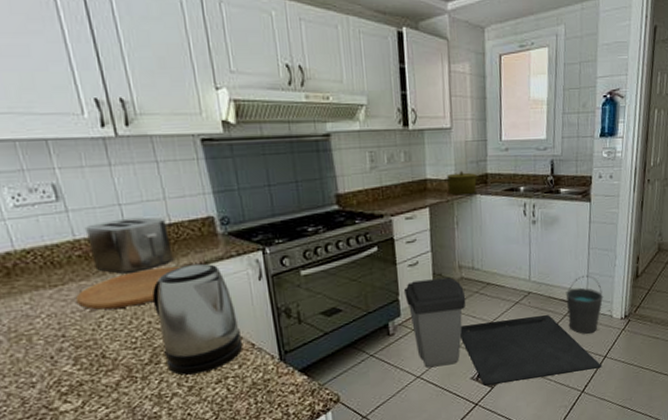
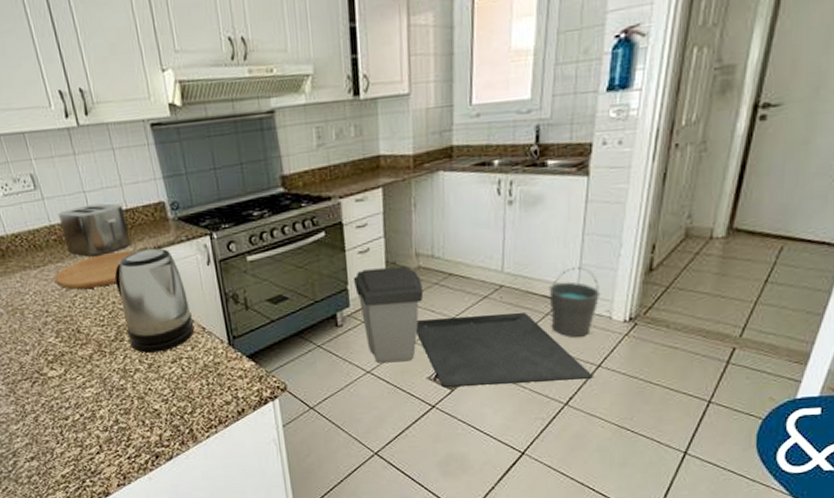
cooking pot: present [444,171,479,196] -> none [401,144,443,173]

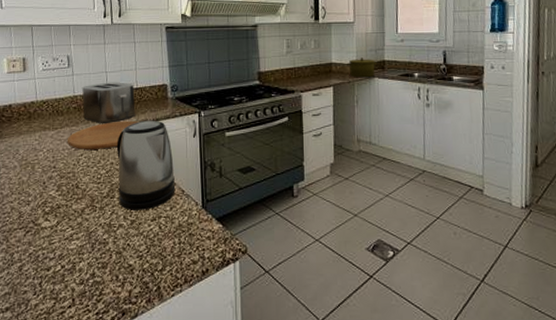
trash can: present [353,266,424,364] -> none [308,149,364,233]
cooking pot: none [401,144,443,173] -> present [347,57,377,78]
door mat: present [416,313,595,387] -> none [357,195,503,258]
bucket: present [549,266,601,337] -> none [460,159,501,219]

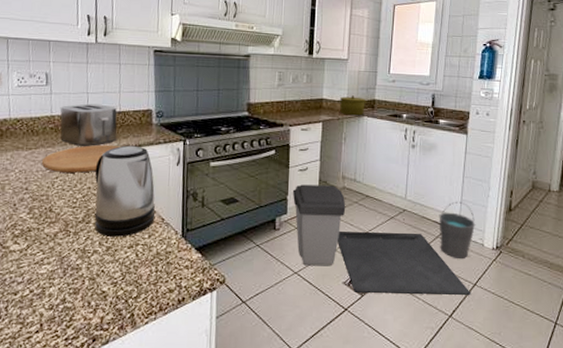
trash can: none [308,149,364,233] -> present [292,184,346,267]
door mat: none [357,195,503,258] -> present [338,232,472,295]
bucket: none [460,159,501,219] -> present [439,201,476,258]

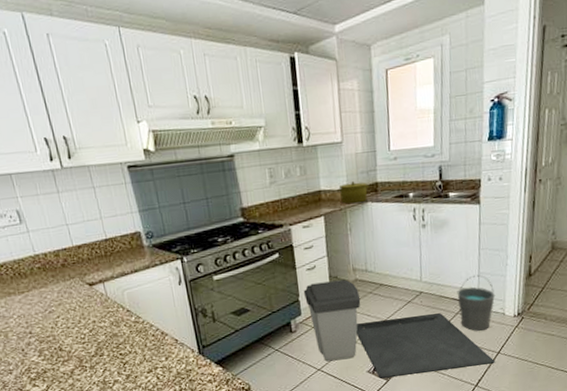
cutting board: present [41,145,120,173] -> none [37,275,115,312]
toaster: present [59,103,118,147] -> none [41,234,110,282]
kettle: present [94,145,156,237] -> none [95,271,169,366]

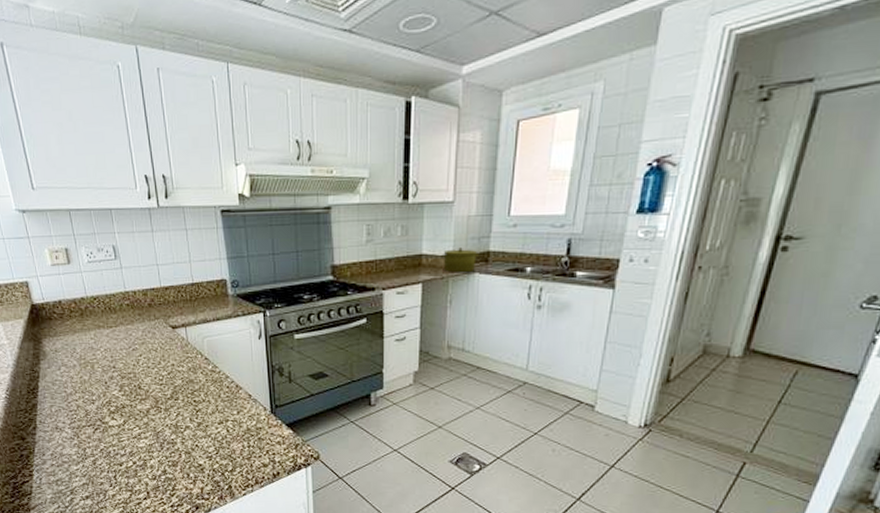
trash can: present [303,279,361,362] -> none [388,356,452,444]
door mat: present [356,313,496,379] -> none [443,407,608,478]
bucket: present [457,274,496,331] -> none [569,371,619,437]

